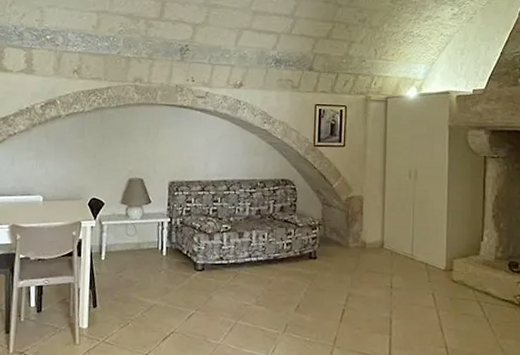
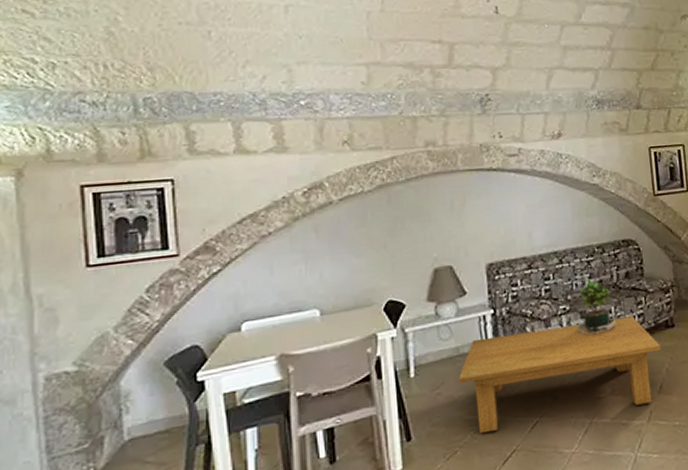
coffee table: none [137,239,302,318] -> present [459,316,661,434]
potted plant: none [235,208,277,253] -> present [577,279,628,336]

